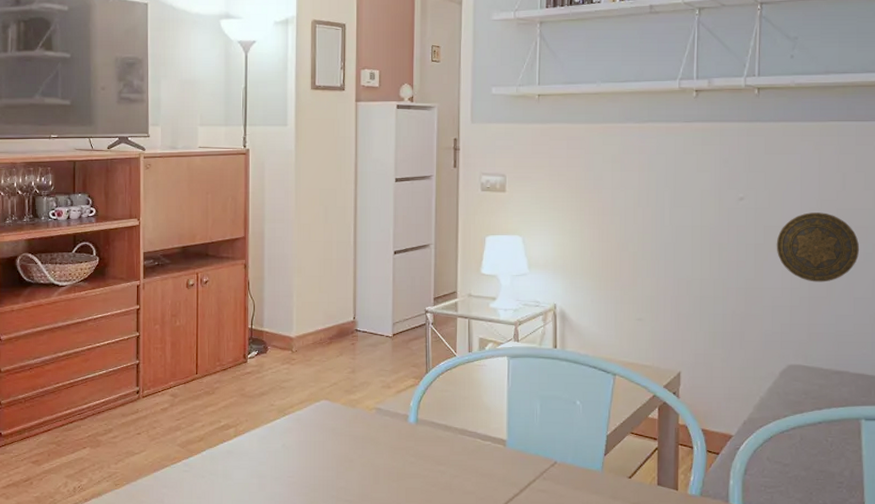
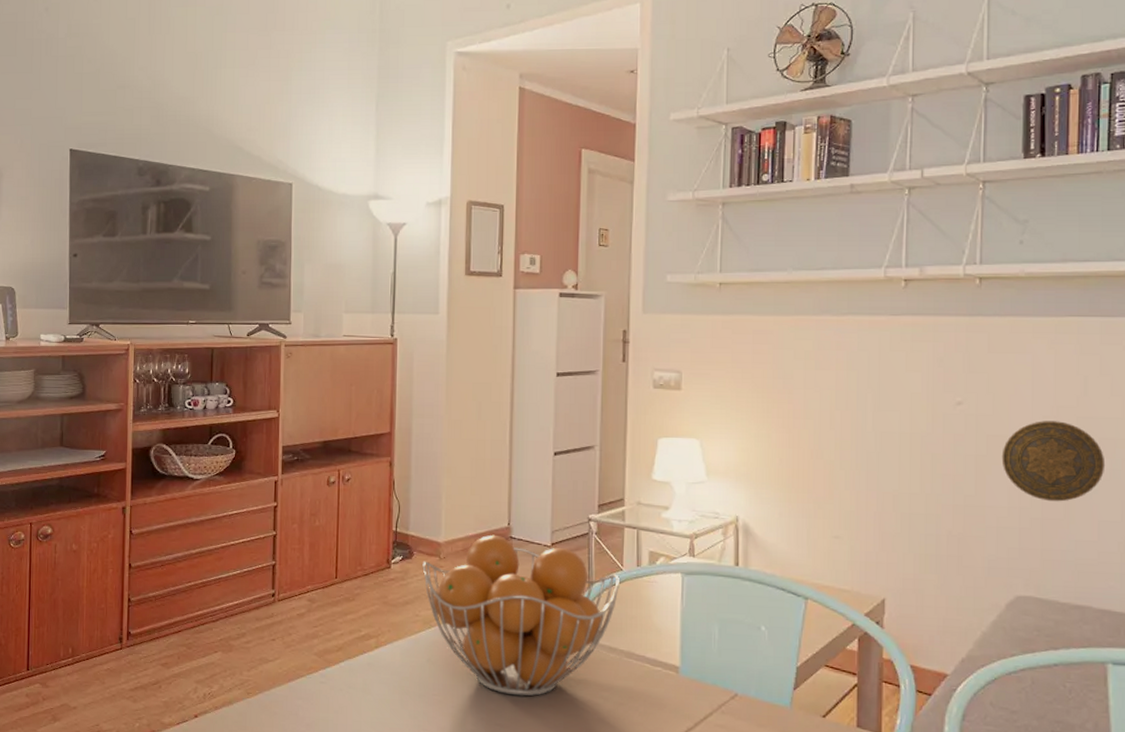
fruit basket: none [276,328,454,474] -> present [422,534,621,697]

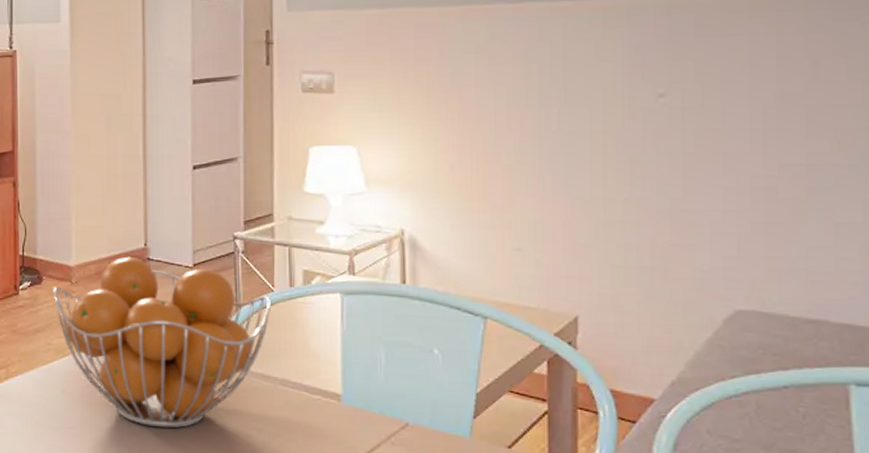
decorative plate: present [1001,421,1106,502] -> none [714,111,843,203]

